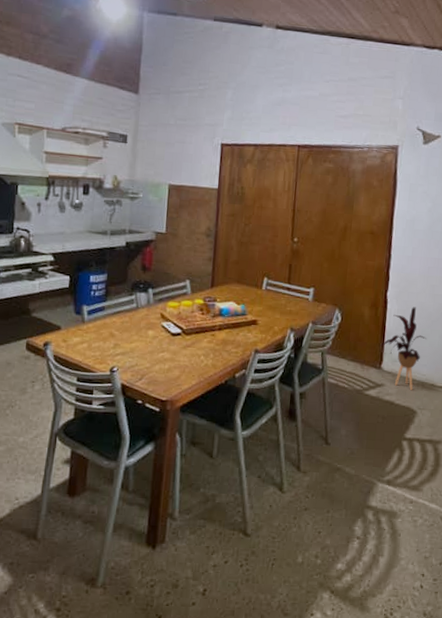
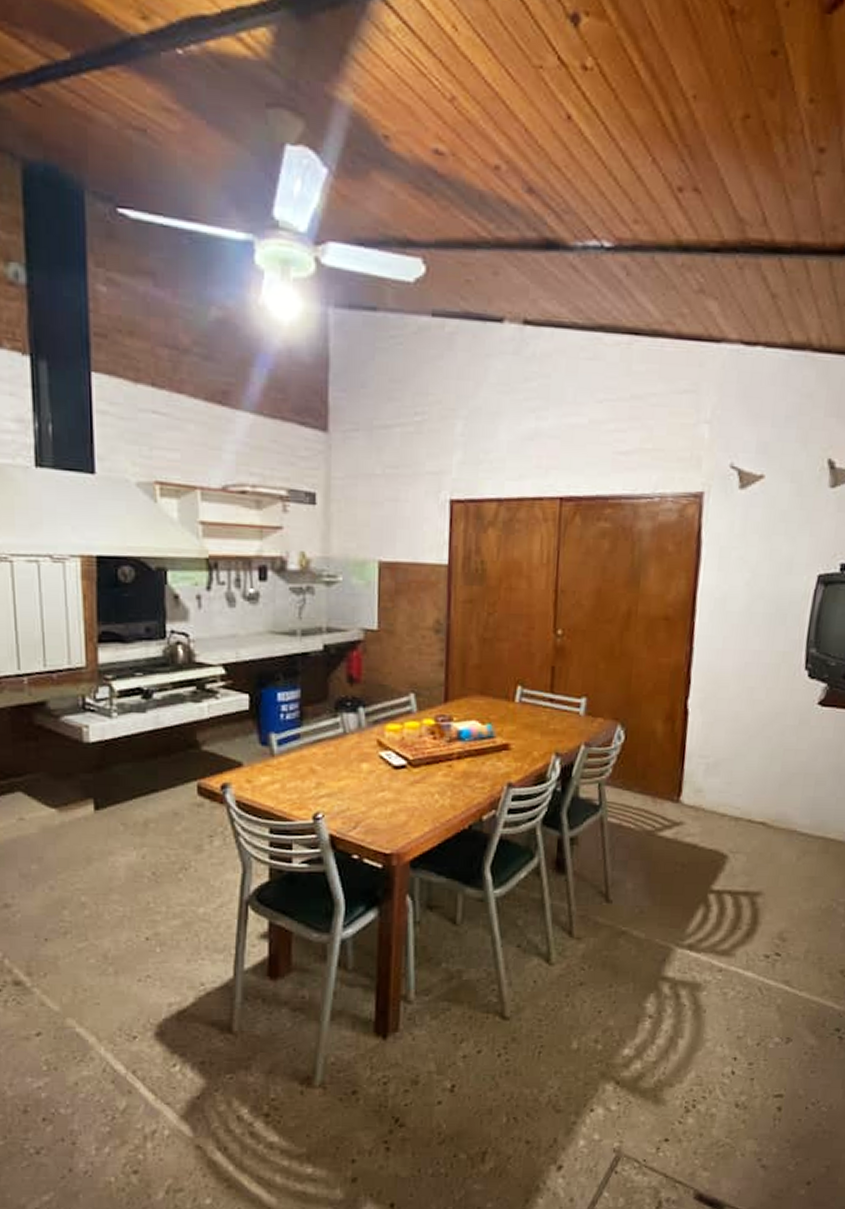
house plant: present [379,307,426,390] -> none [677,718,742,828]

